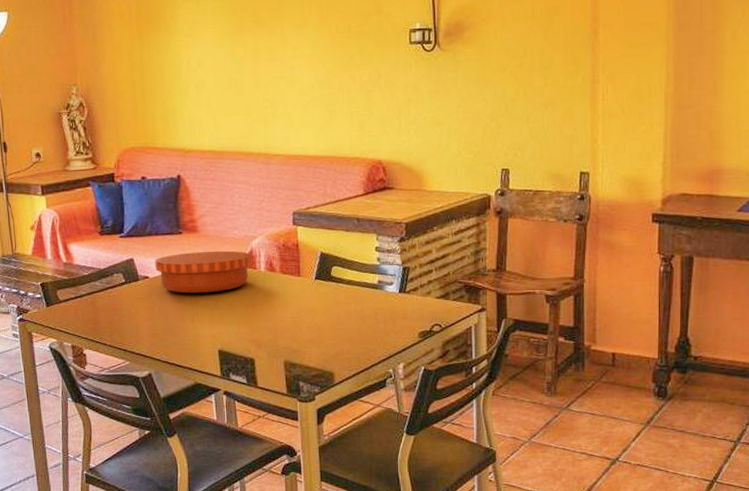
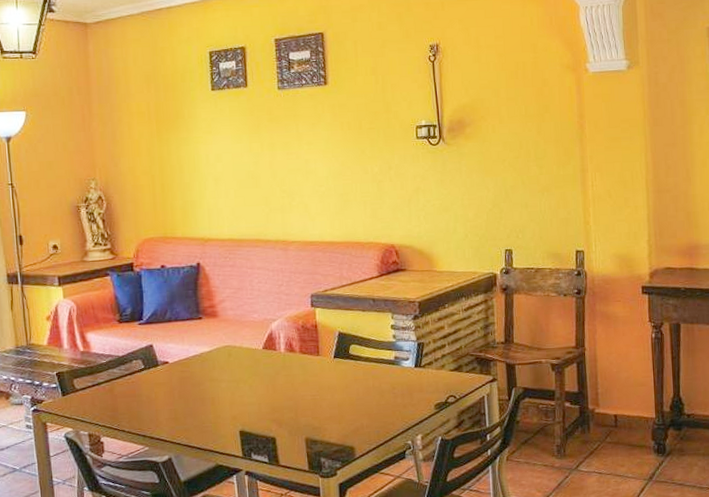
bowl: present [155,250,252,294] -> none [175,333,272,377]

